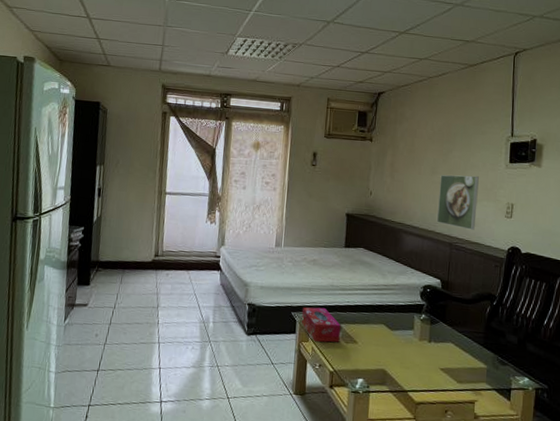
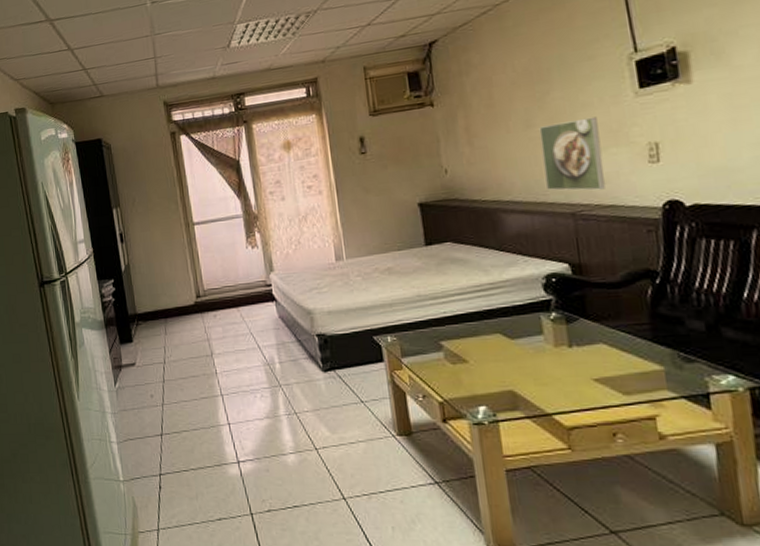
tissue box: present [301,307,341,343] -> none [385,325,444,369]

